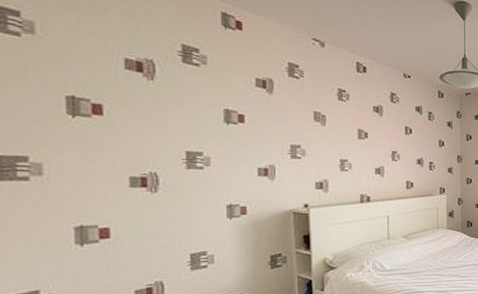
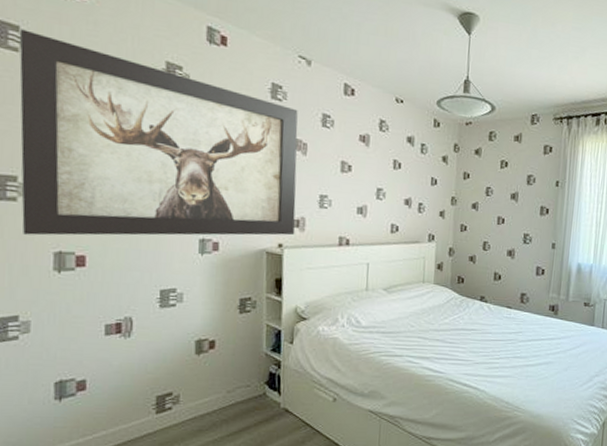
wall art: none [20,14,320,212] -> present [19,29,298,236]

